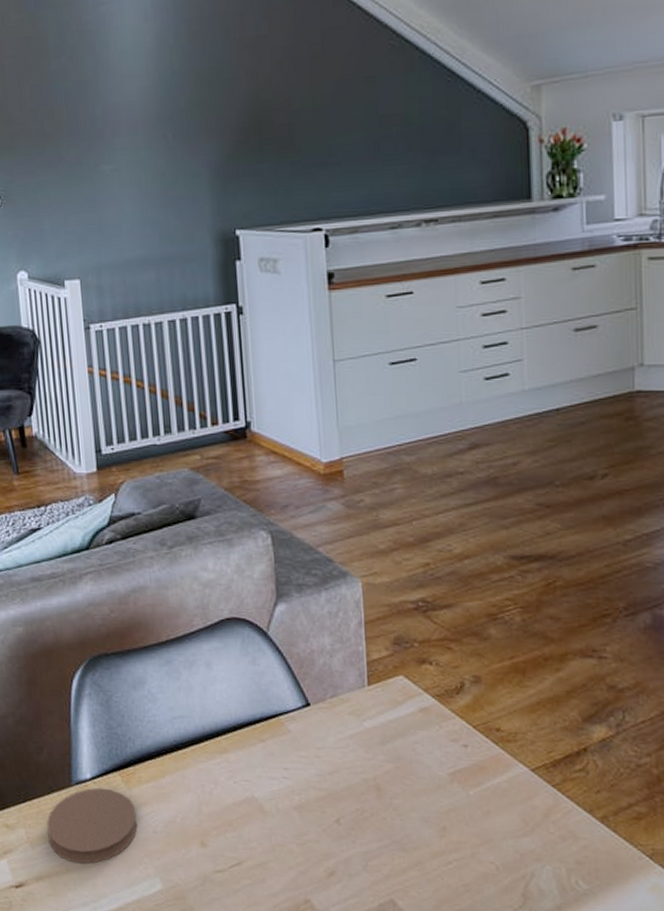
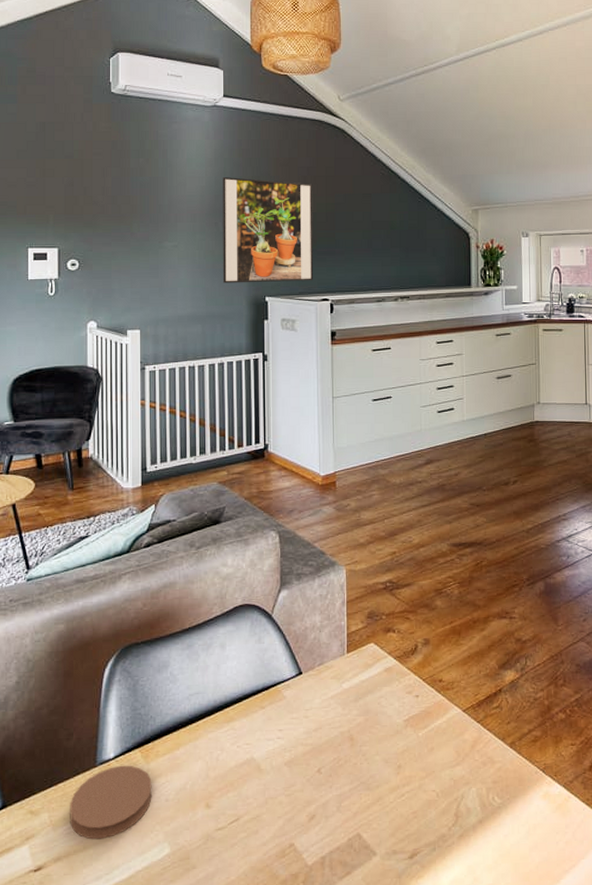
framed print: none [169,69,300,215] -> present [223,177,314,284]

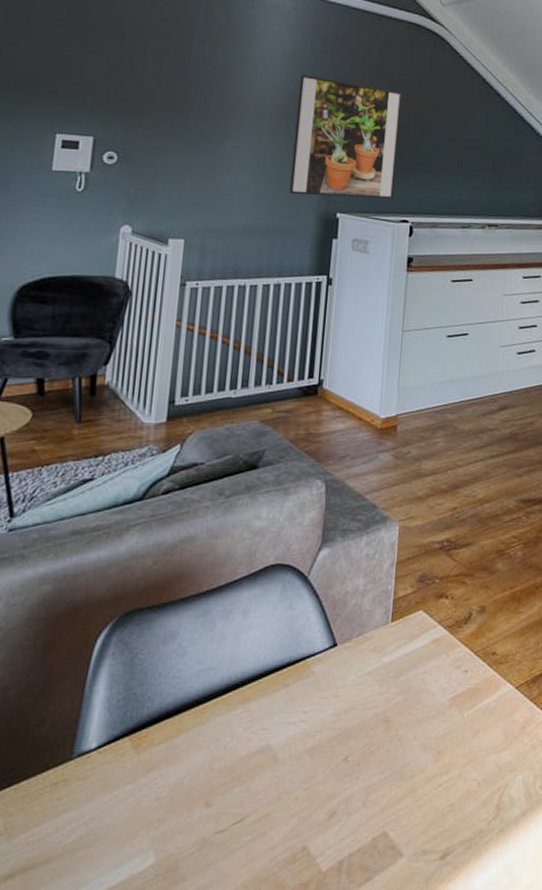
coaster: present [70,765,152,840] -> none [30,757,141,850]

